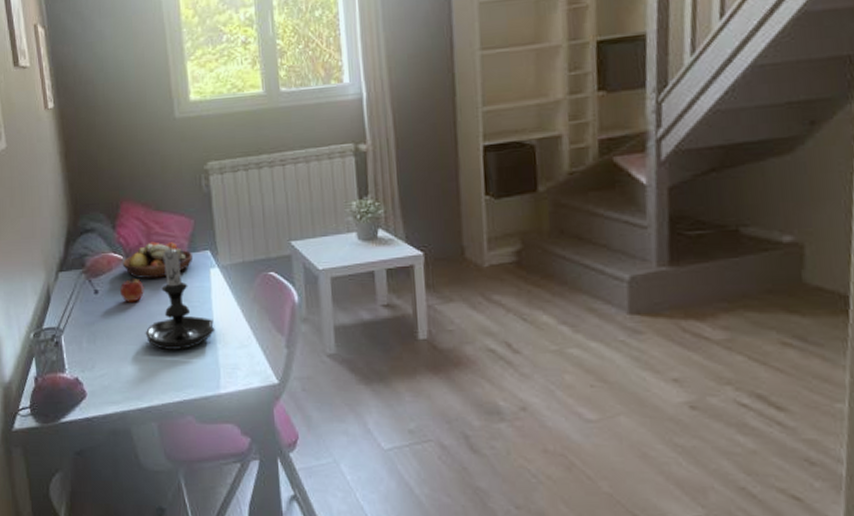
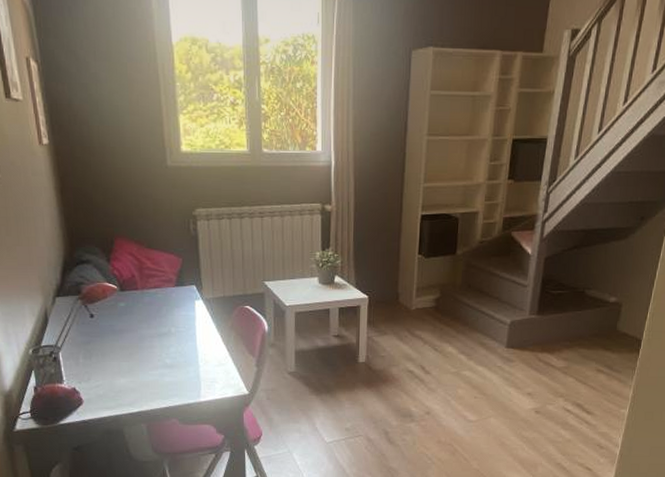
apple: present [120,277,144,302] -> none [114,305,136,326]
fruit bowl: present [122,241,194,279] -> none [116,275,181,306]
candle holder: present [145,243,215,350] -> none [136,278,198,366]

